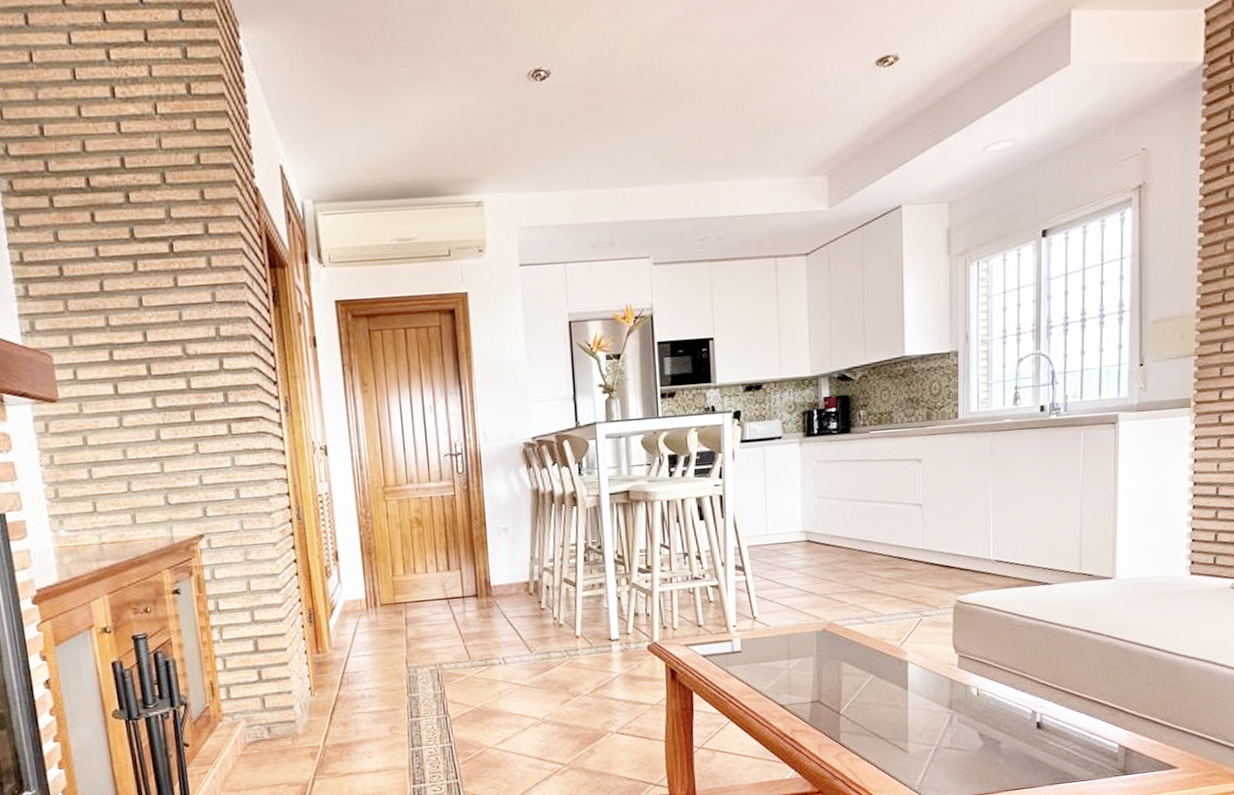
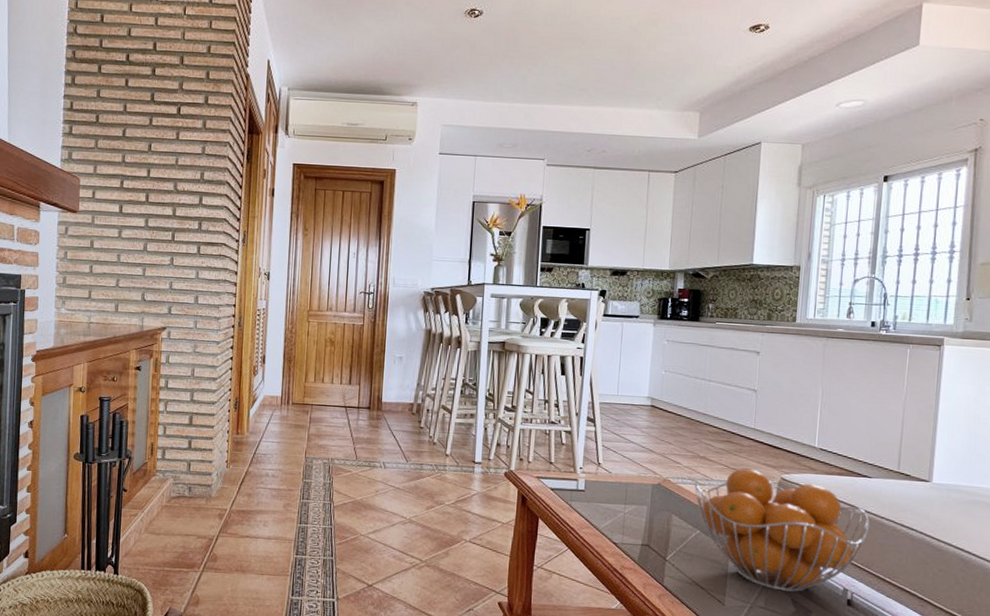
fruit basket: none [863,595,1055,725] -> present [694,468,870,592]

